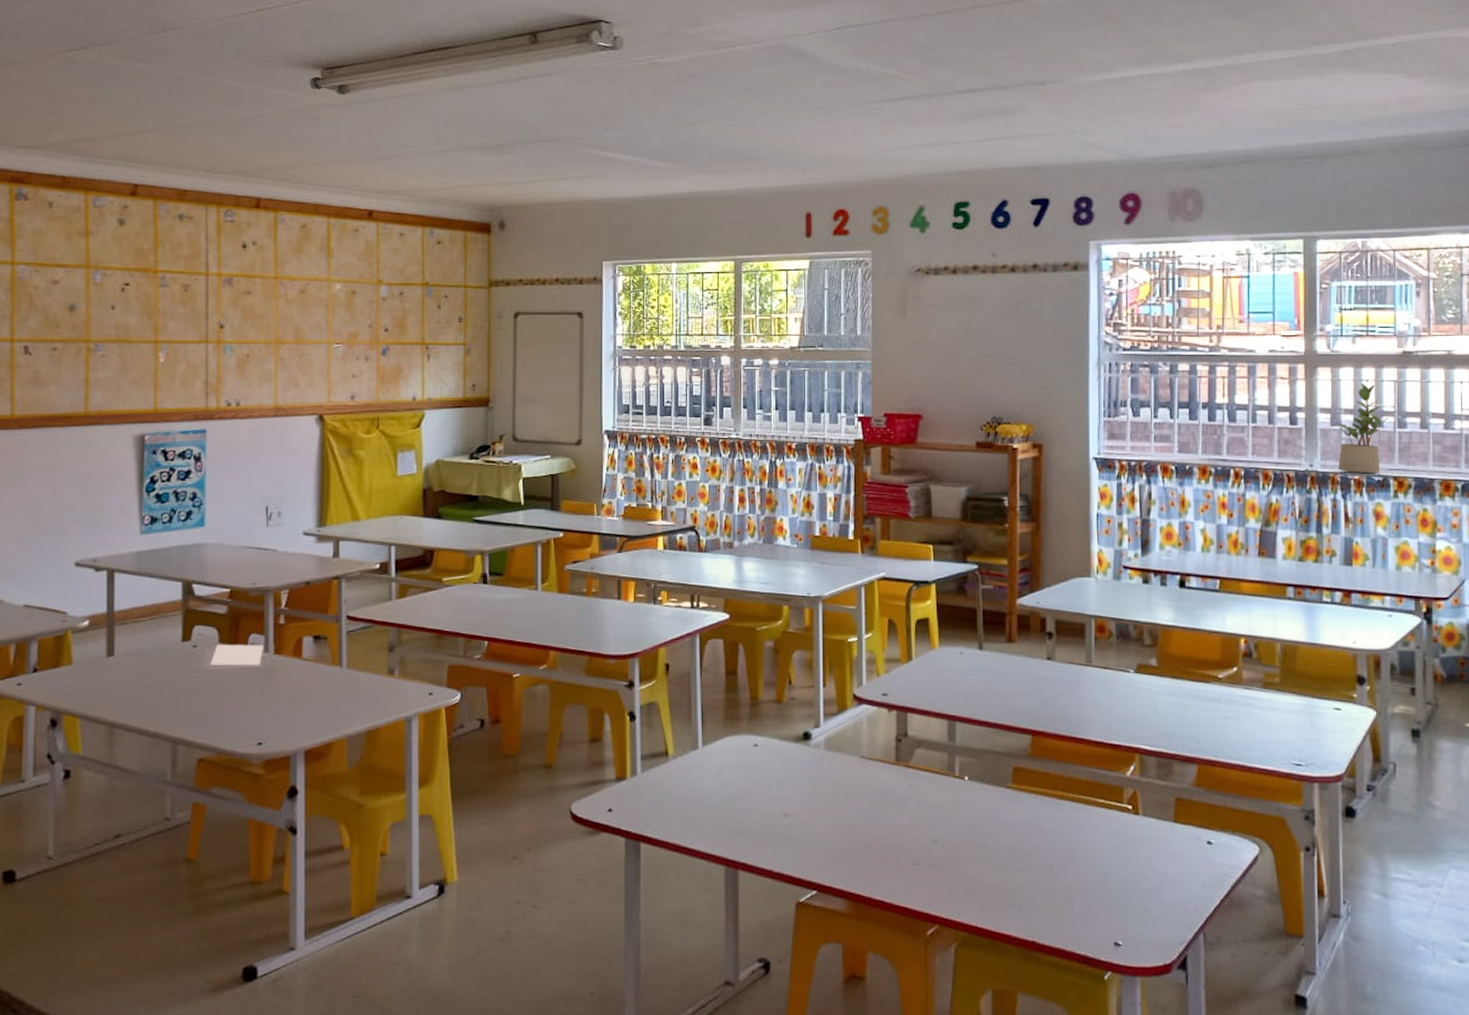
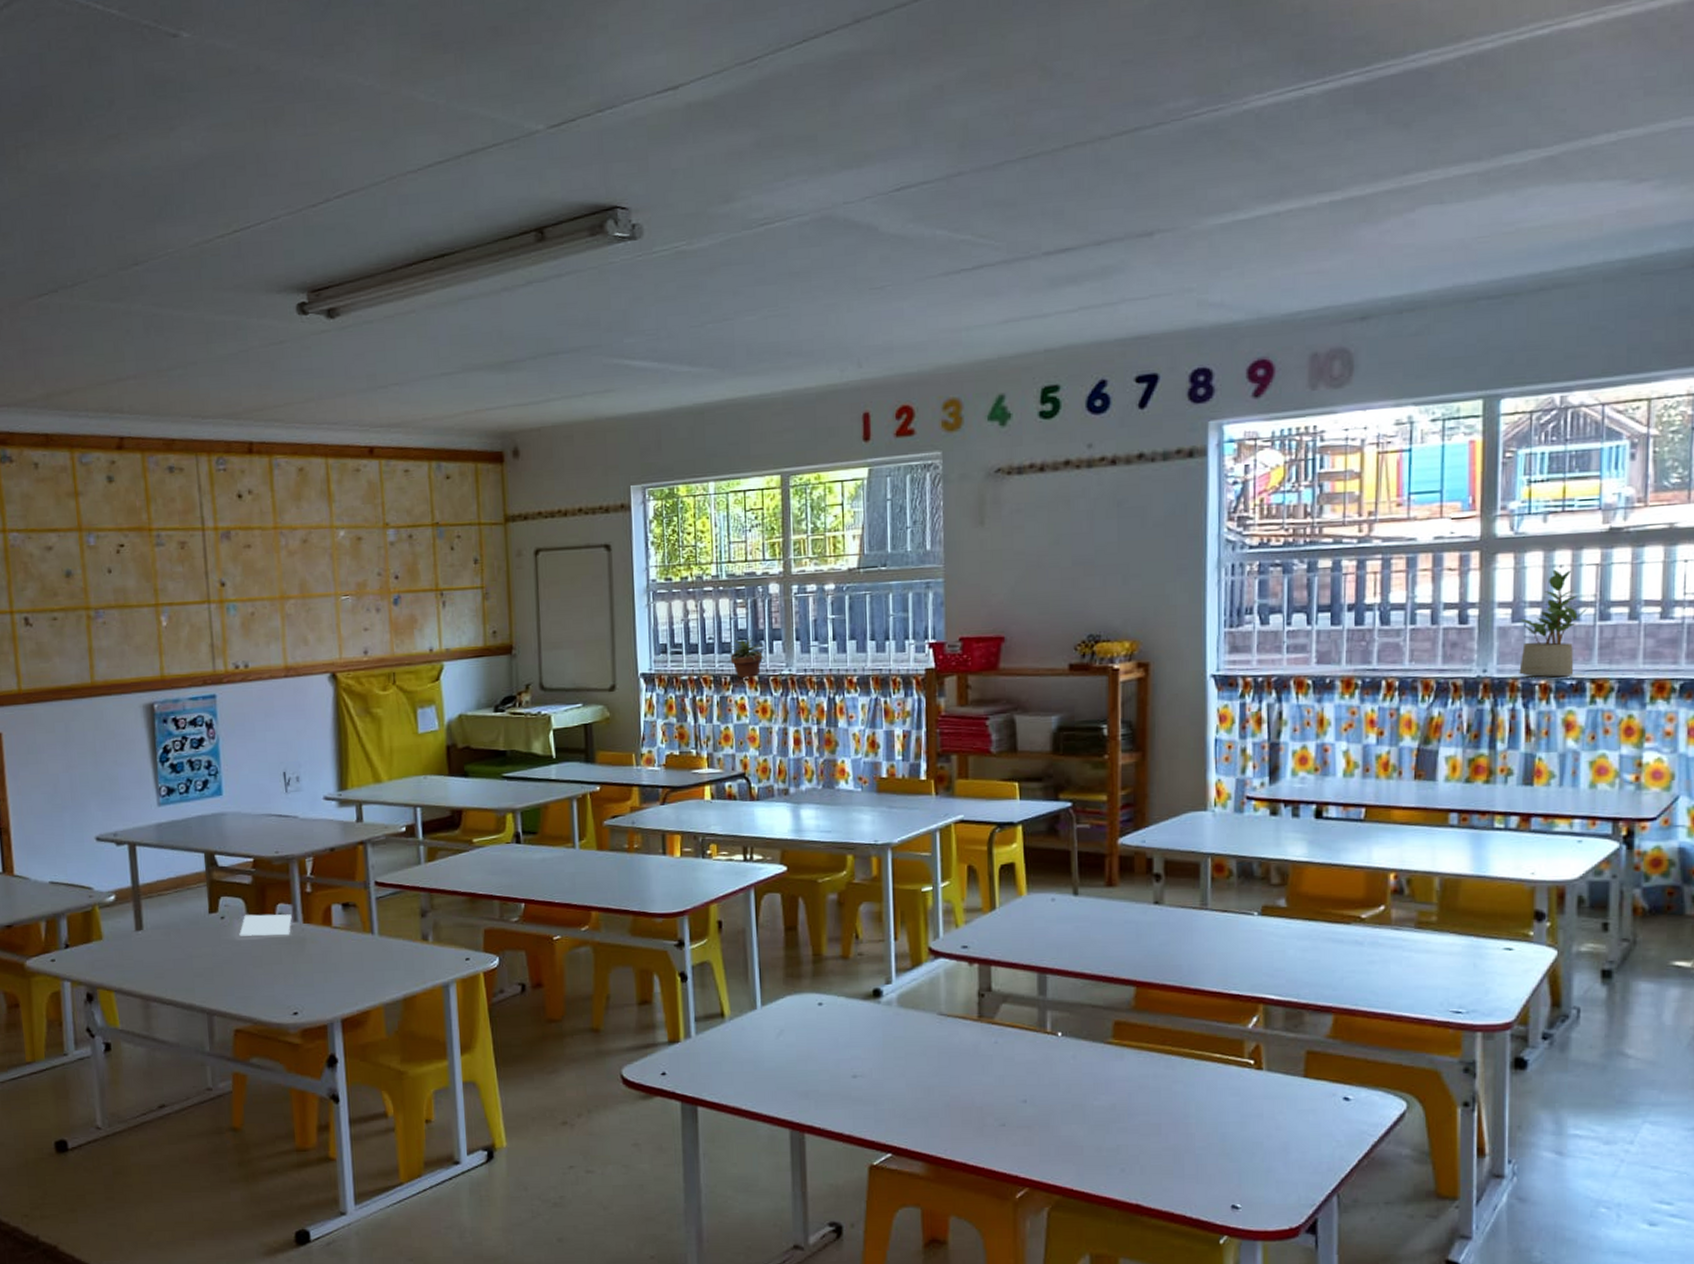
potted plant: none [684,401,715,439] -> present [729,635,764,678]

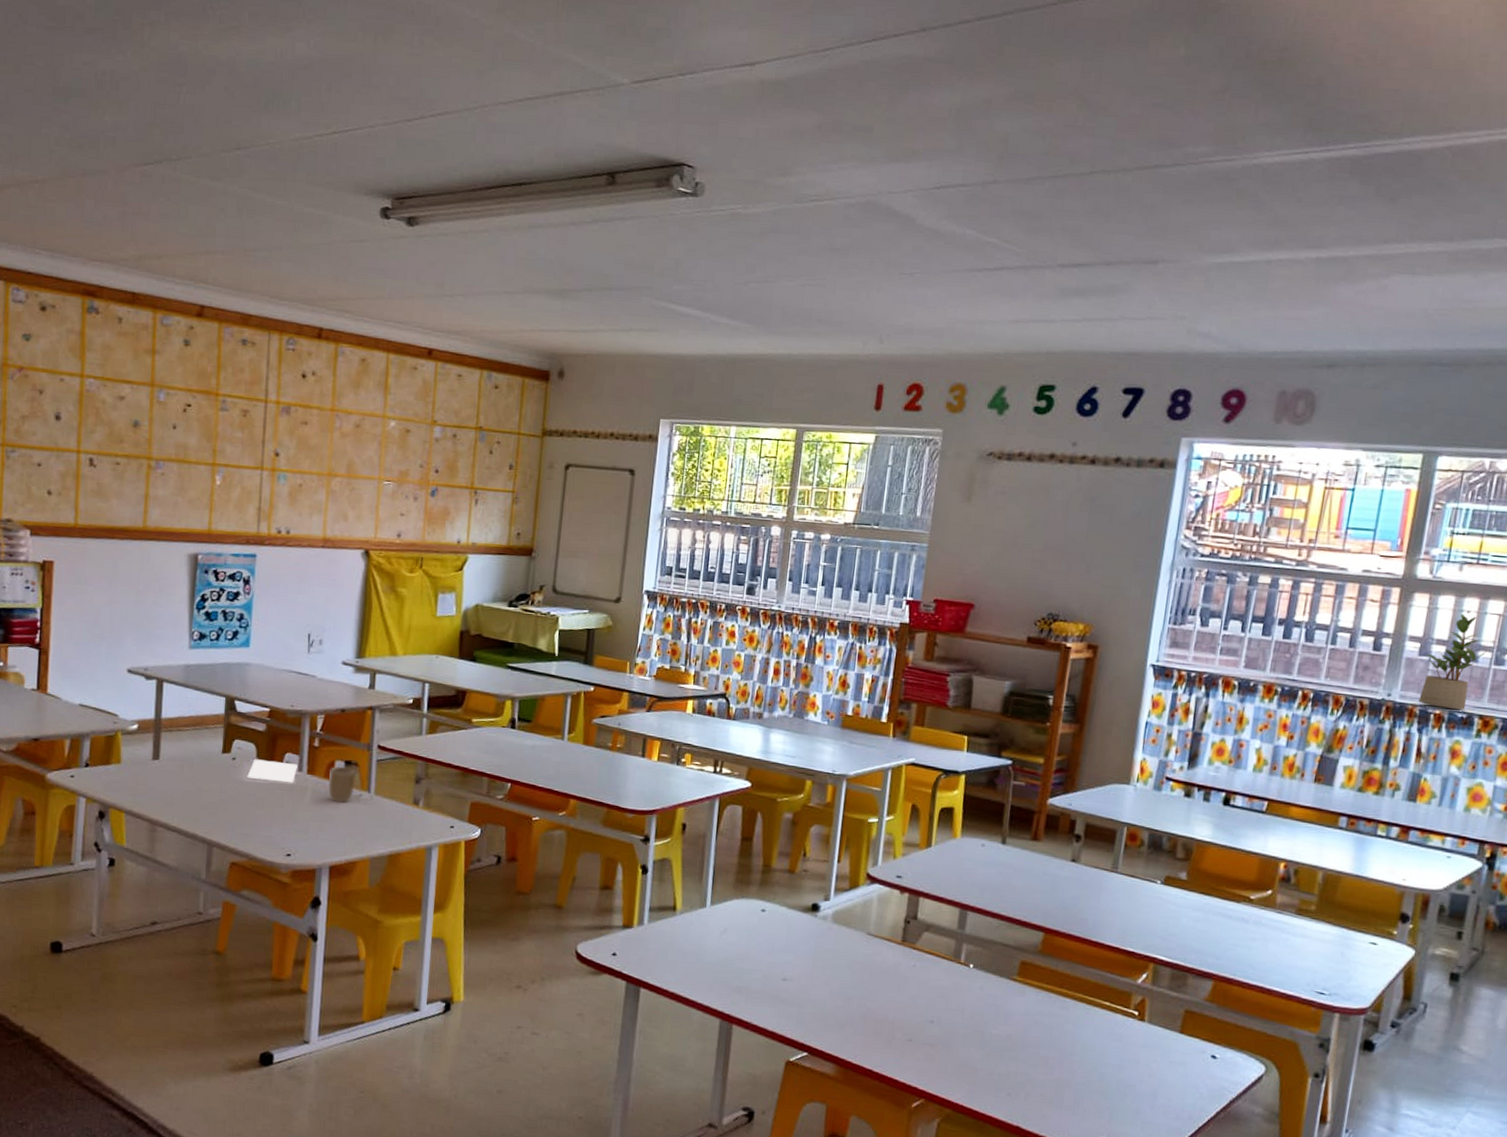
cup: none [327,910,356,949] -> present [328,767,356,803]
potted plant: present [729,635,764,678] -> none [726,570,759,608]

